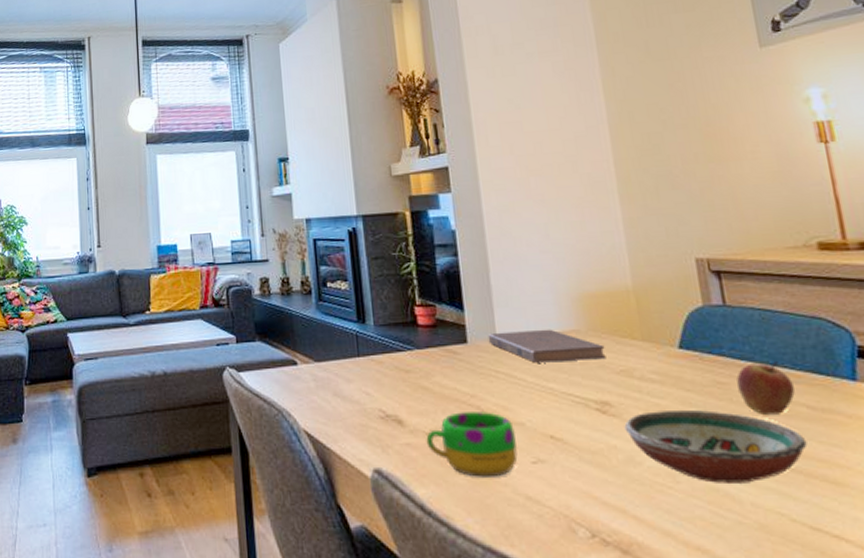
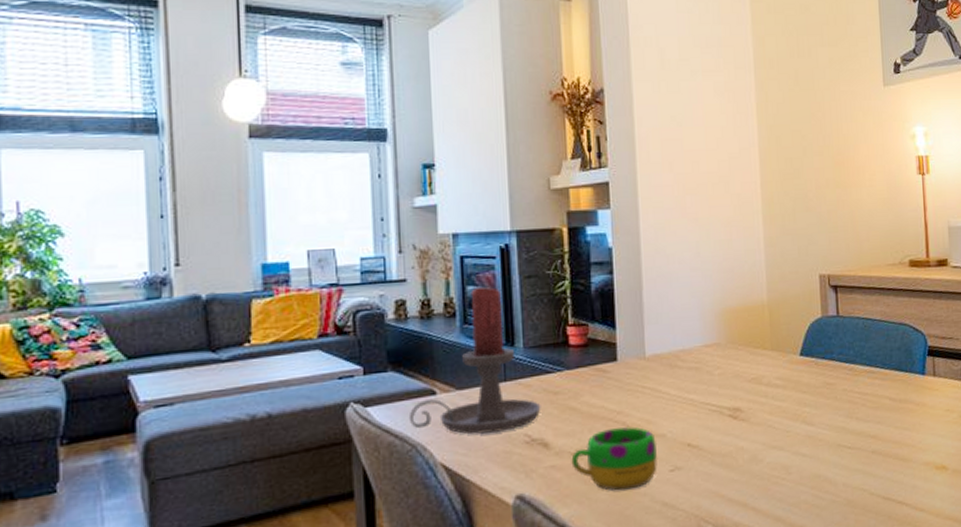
candle holder: none [274,267,394,406] -> present [408,286,541,435]
book: present [488,329,606,363] -> none [637,343,741,377]
decorative bowl: present [624,410,808,483] -> none [751,408,887,471]
fruit: present [736,361,795,415] -> none [841,362,882,408]

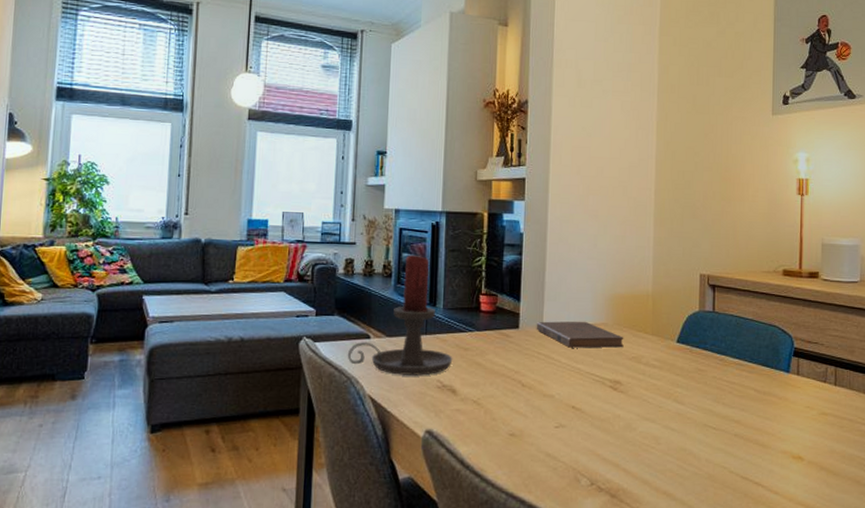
mug: present [571,427,657,491] -> none [473,385,545,438]
book: none [637,343,741,377] -> present [536,321,624,348]

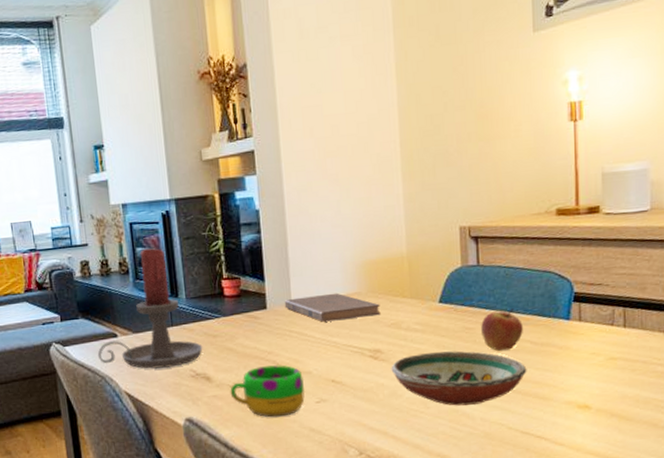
mug: none [473,385,545,438] -> present [230,365,305,417]
decorative bowl: none [628,389,750,445] -> present [391,351,527,406]
fruit: none [712,356,749,395] -> present [481,308,523,351]

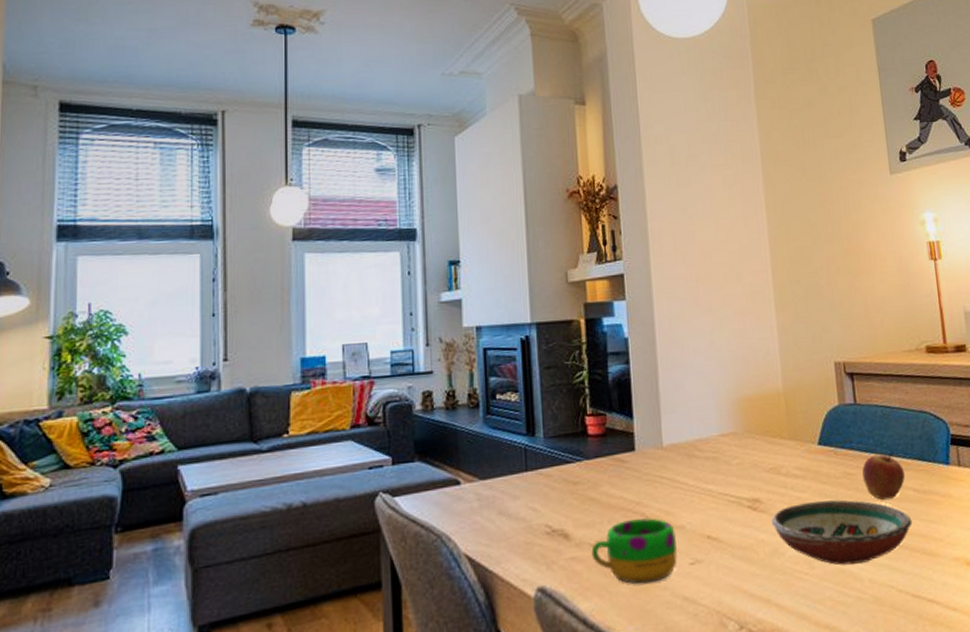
candle holder: present [97,248,203,370] -> none [434,377,561,525]
book: present [284,293,381,322] -> none [654,432,759,467]

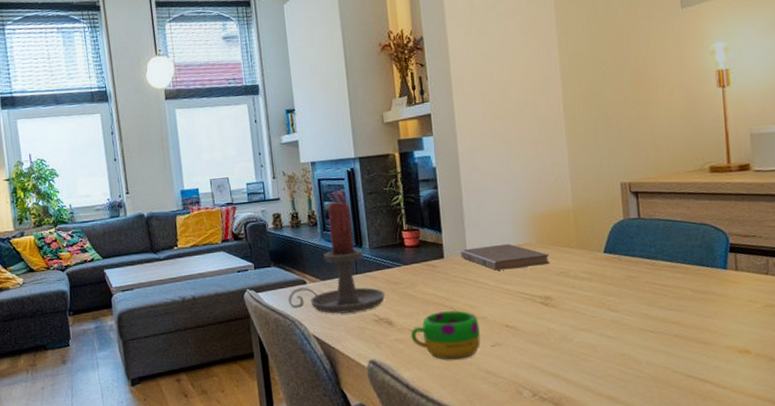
candle holder: none [434,377,561,525] -> present [288,202,385,314]
book: none [654,432,759,467] -> present [460,243,550,271]
decorative bowl: present [771,499,913,565] -> none [560,298,689,350]
fruit: present [862,452,905,500] -> none [644,258,684,298]

